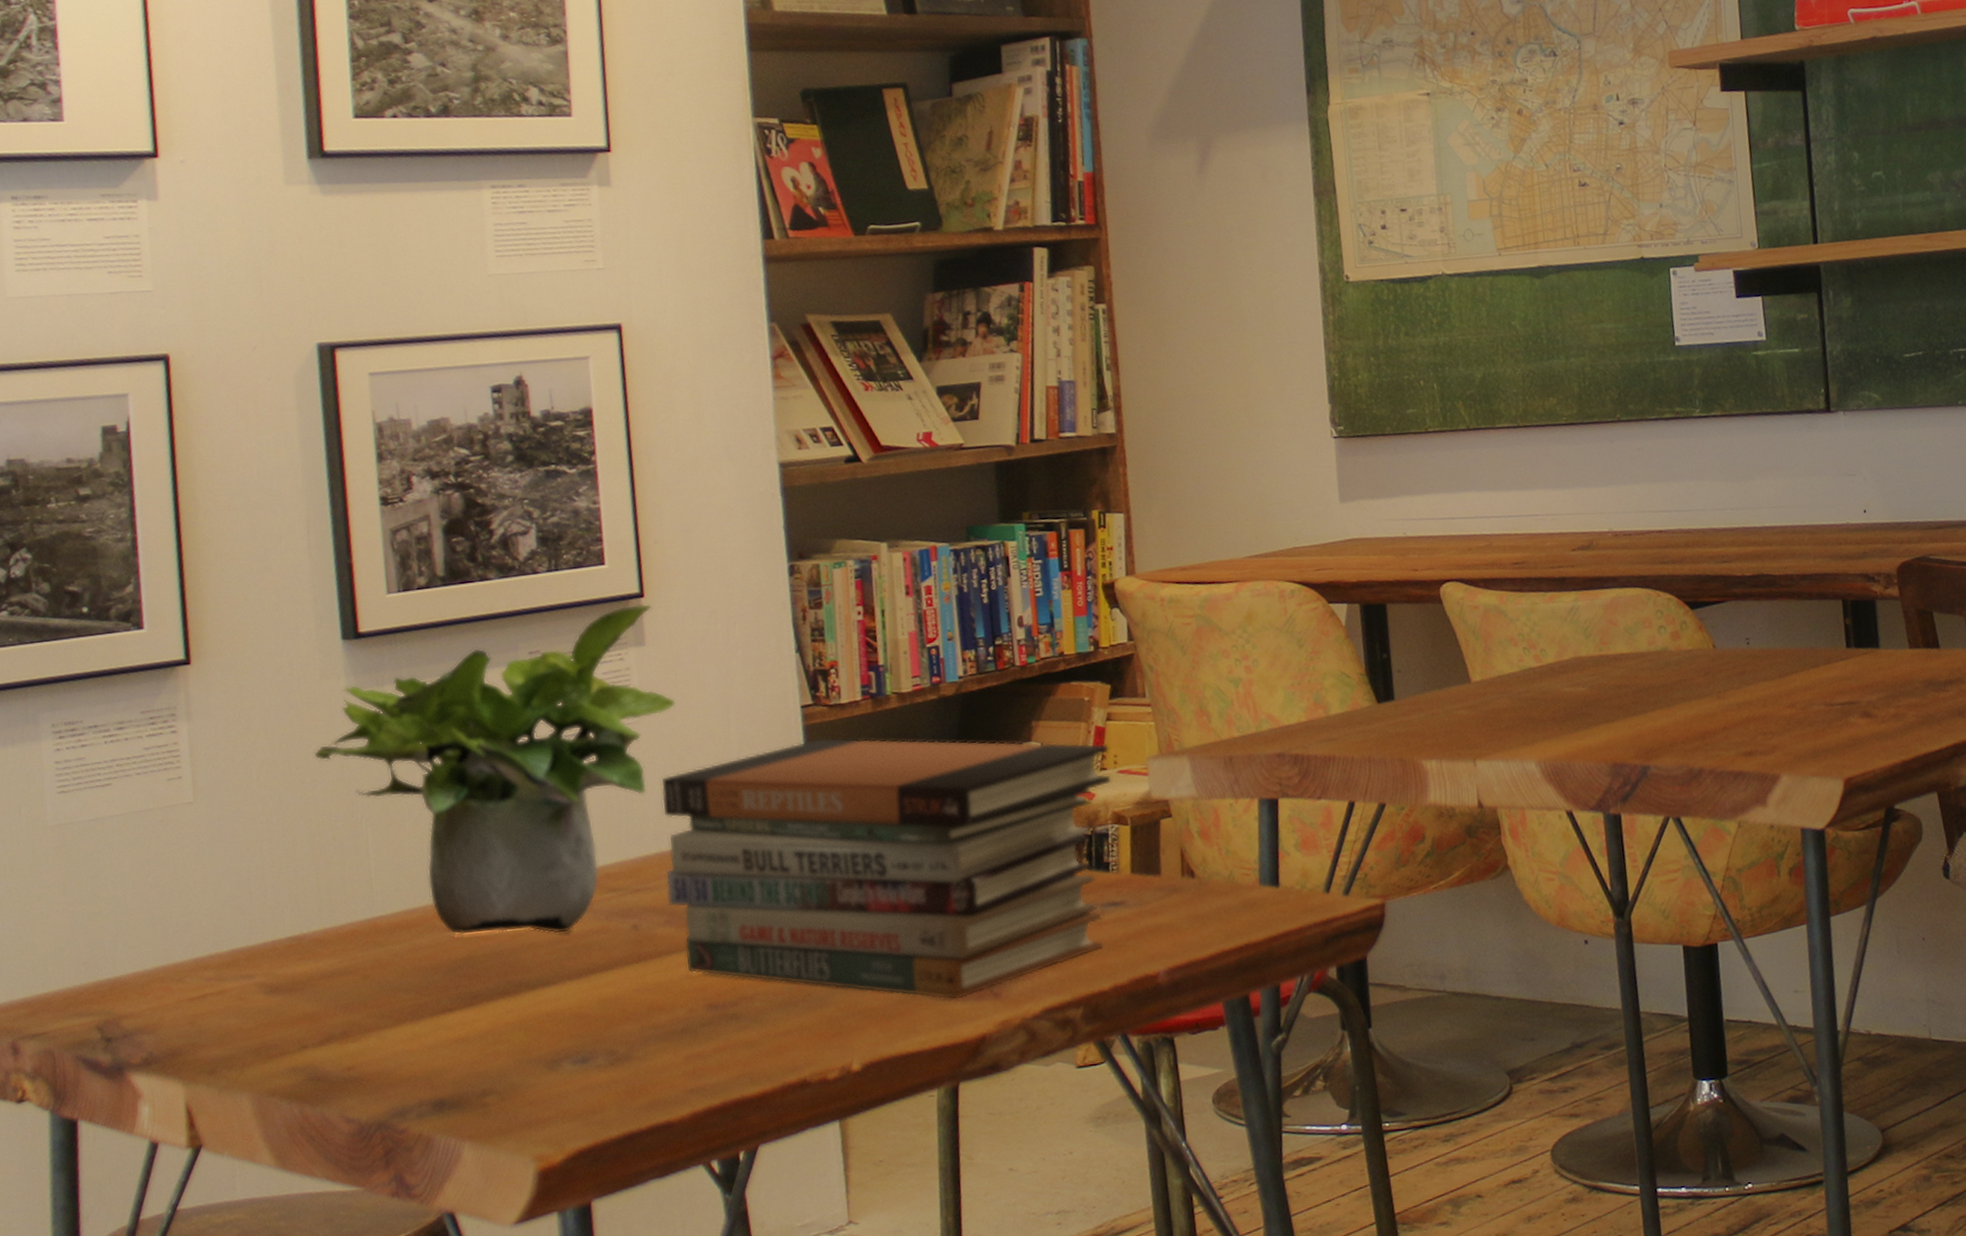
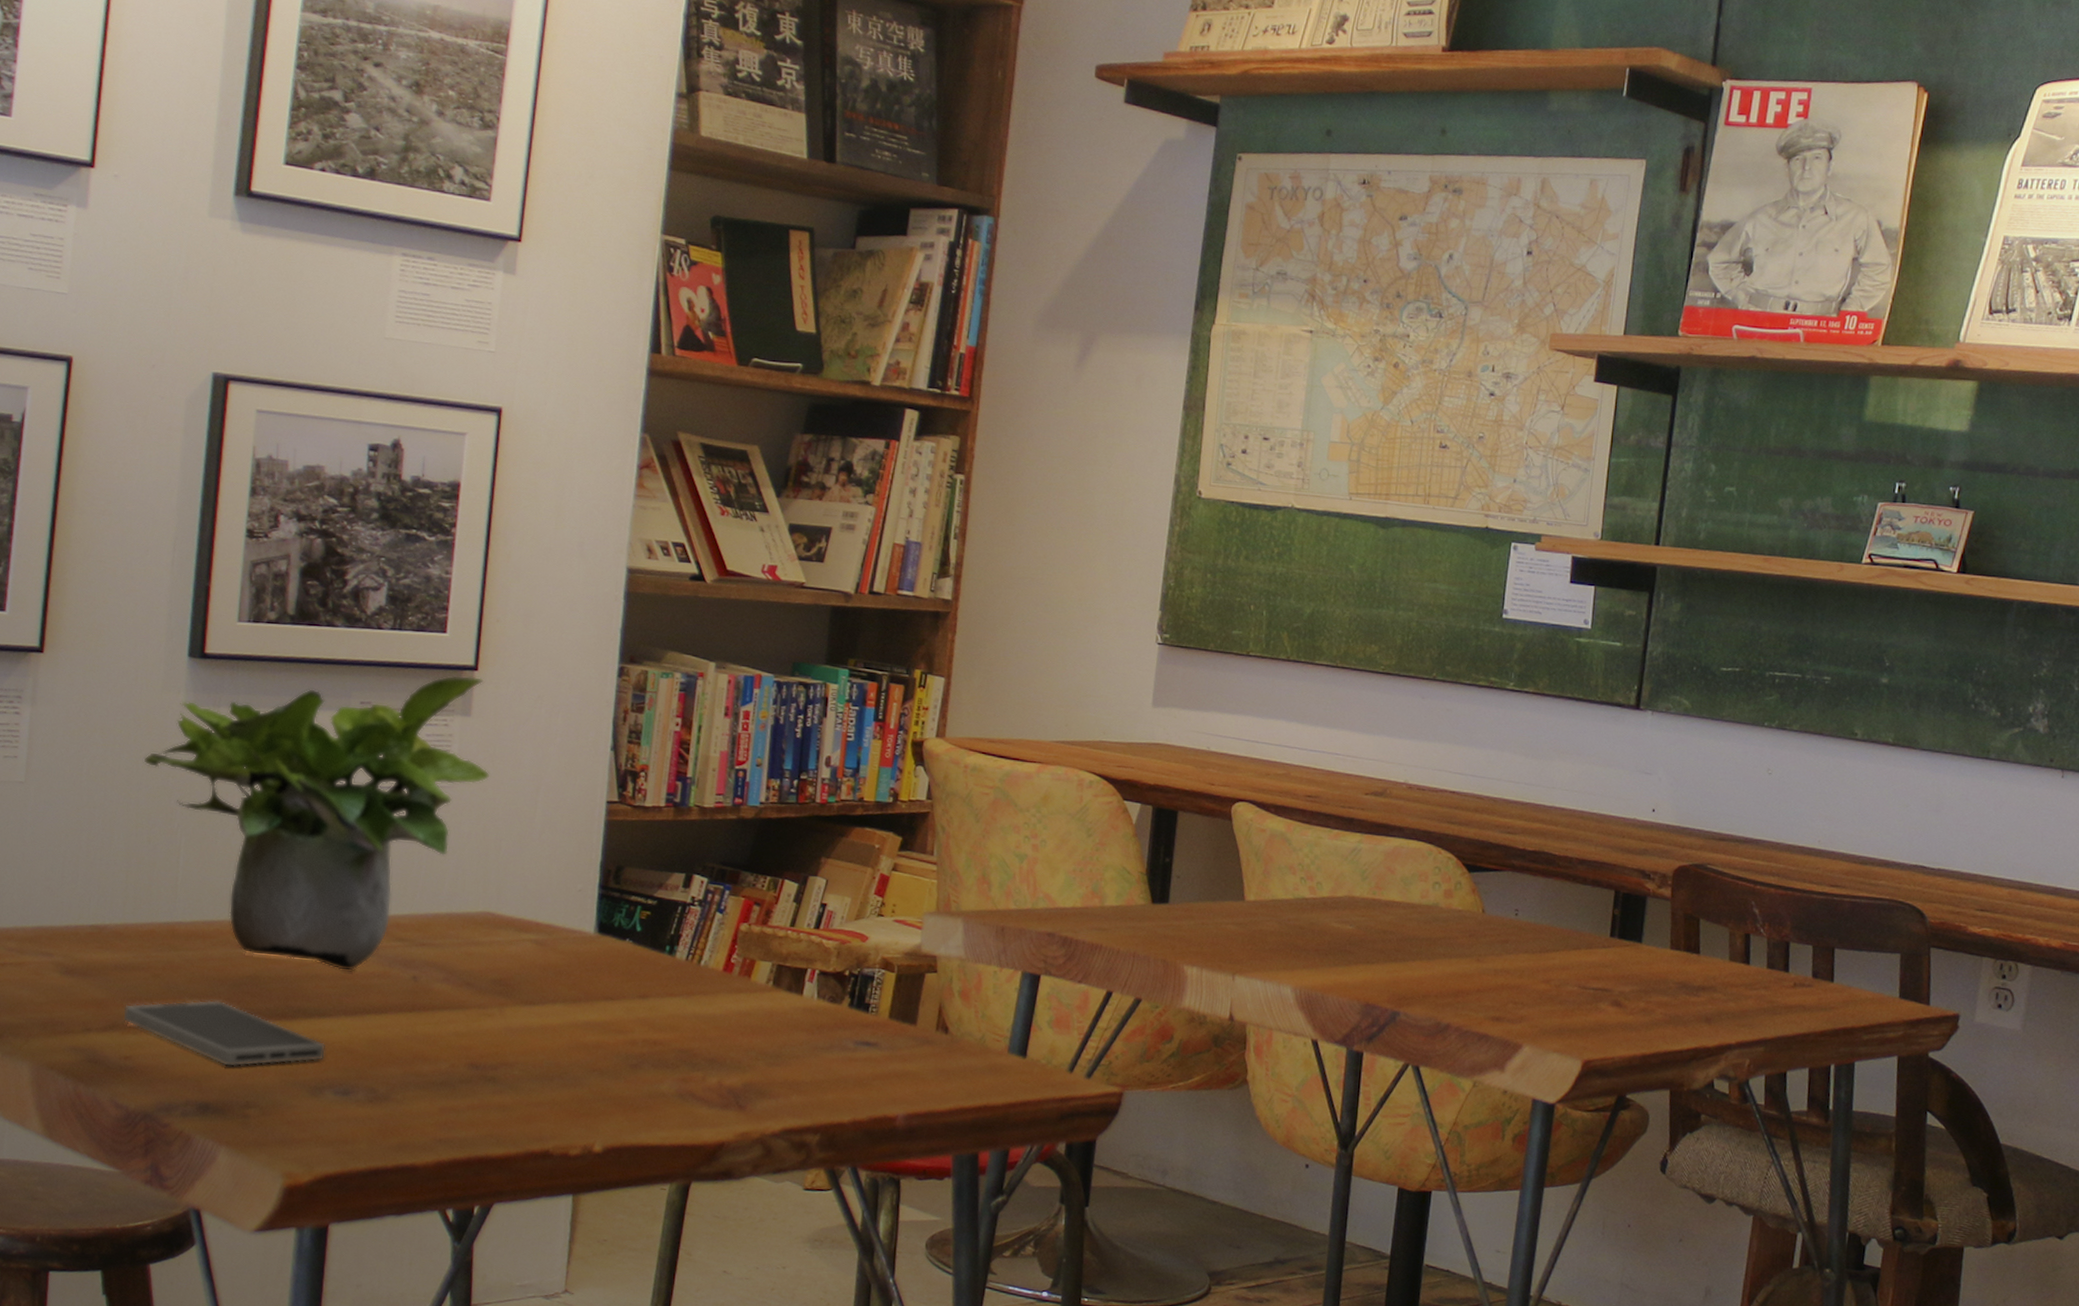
smartphone: none [338,989,557,1058] -> present [123,999,326,1067]
book stack: present [660,738,1111,1000] -> none [449,834,890,1105]

